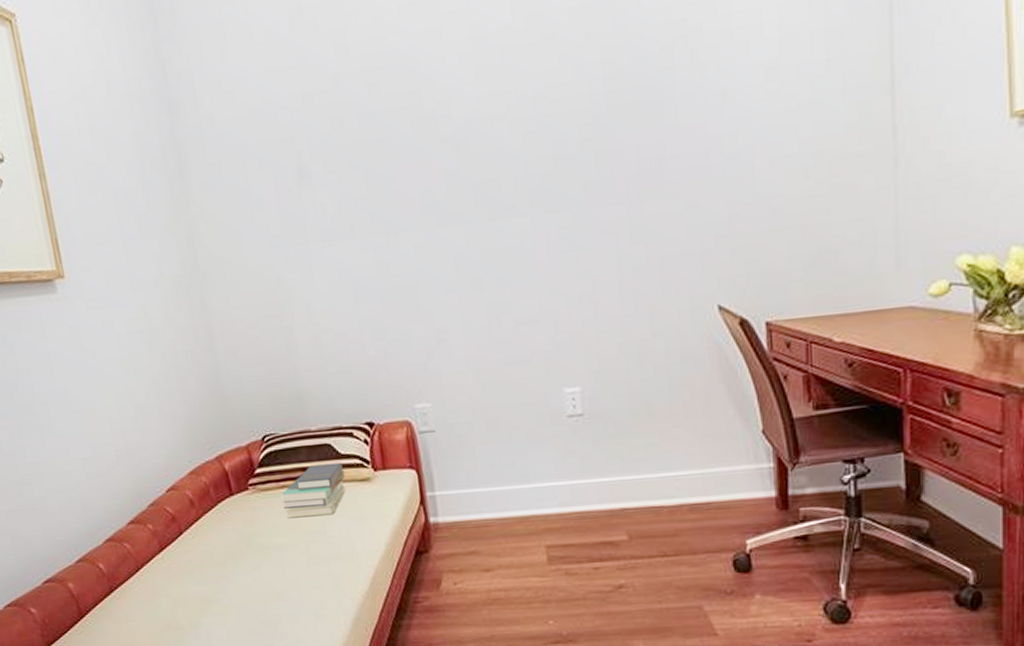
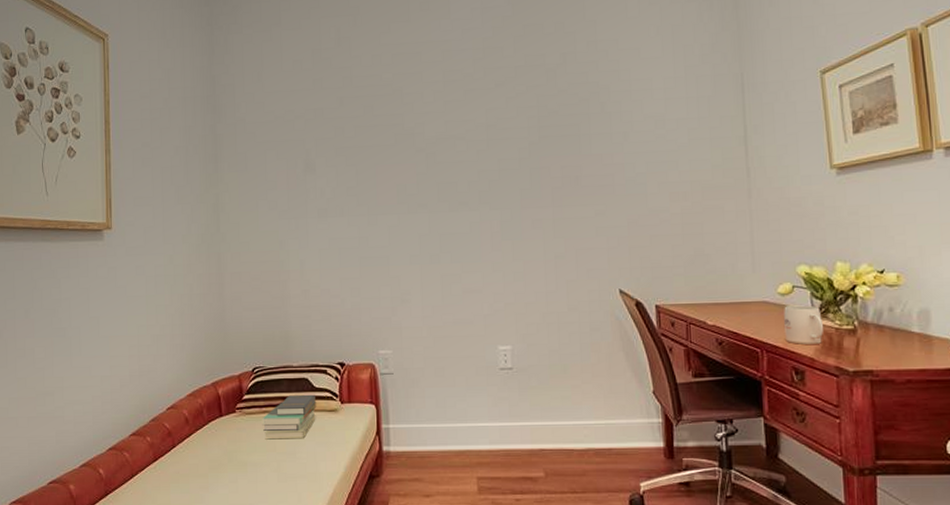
mug: none [934,307,989,359] -> present [783,305,824,345]

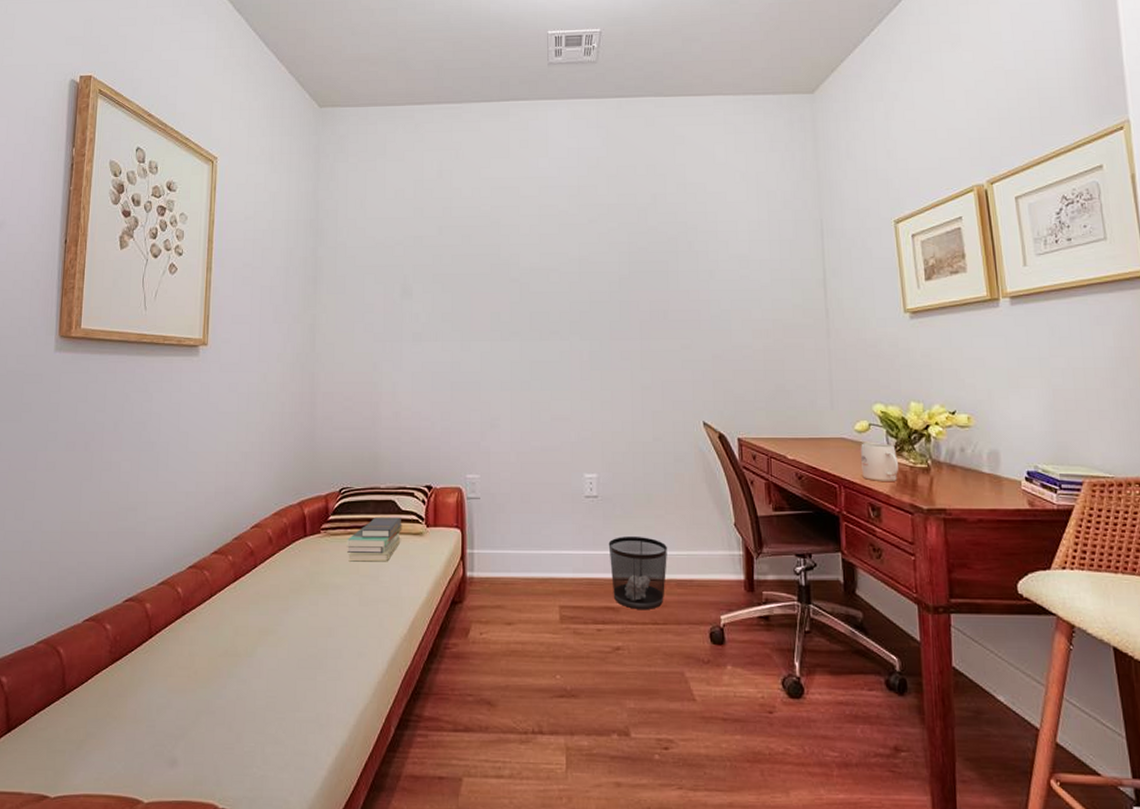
waste bin: none [524,407,585,479] -> present [608,537,667,609]

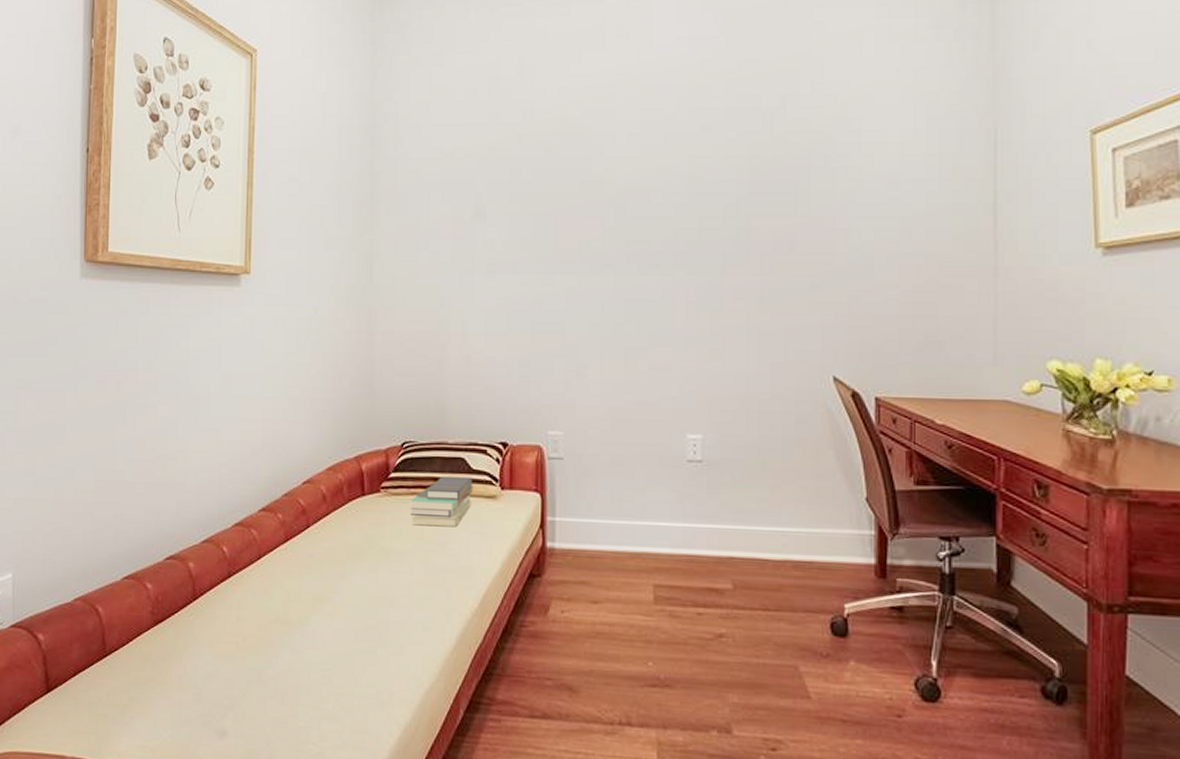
waste bin: present [608,537,667,609] -> none [713,508,783,593]
mug: present [860,443,900,482] -> none [1027,407,1076,456]

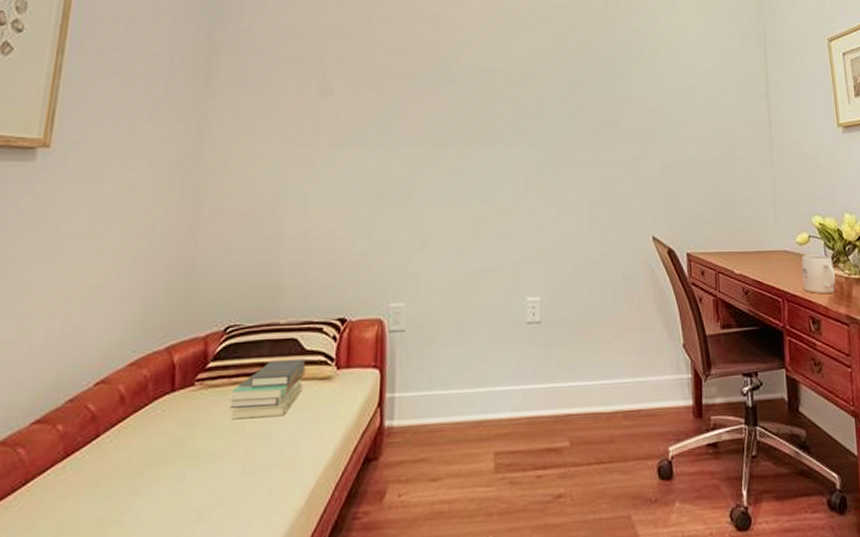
mug: none [1027,407,1076,456] -> present [801,255,836,295]

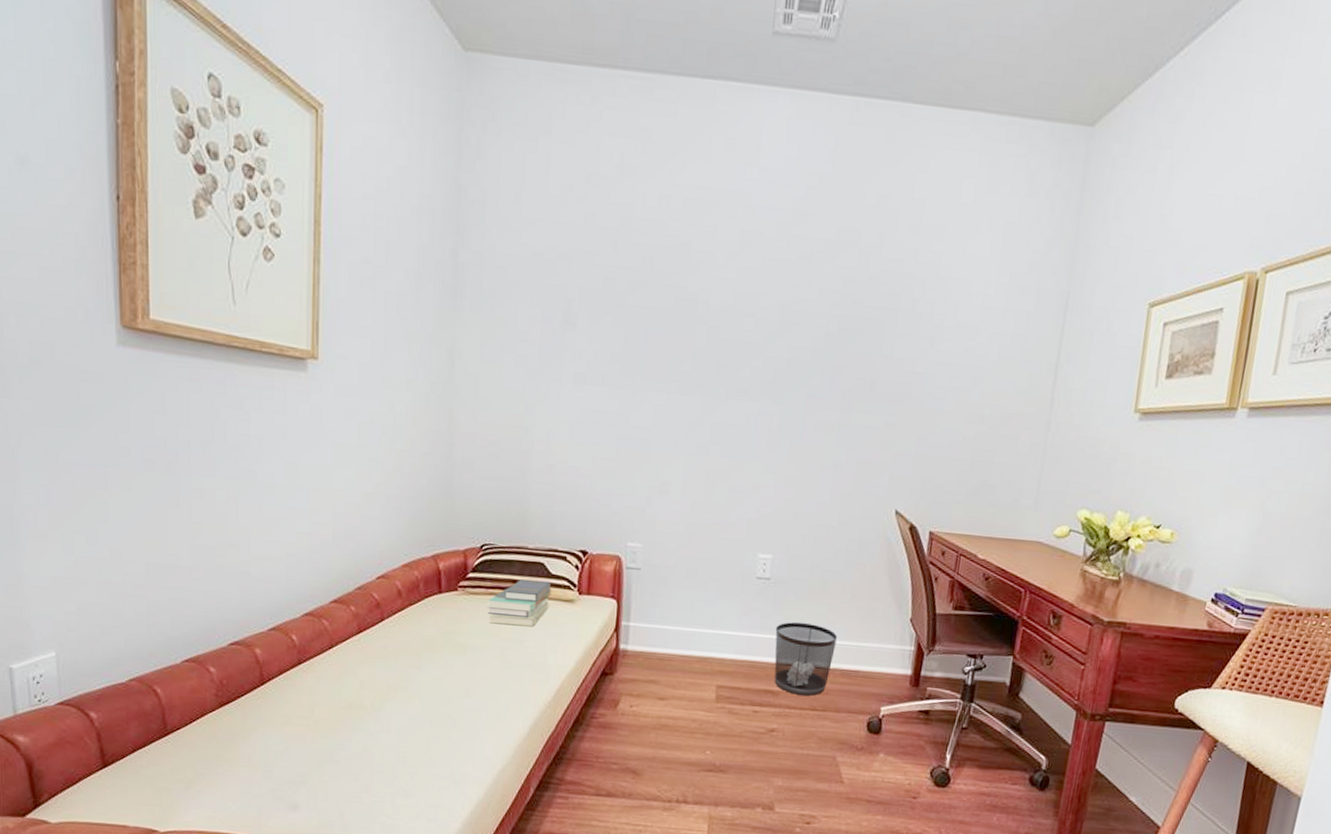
waste bin: none [551,365,614,448] -> present [774,622,837,696]
mug: present [801,255,836,295] -> none [1050,549,1091,592]

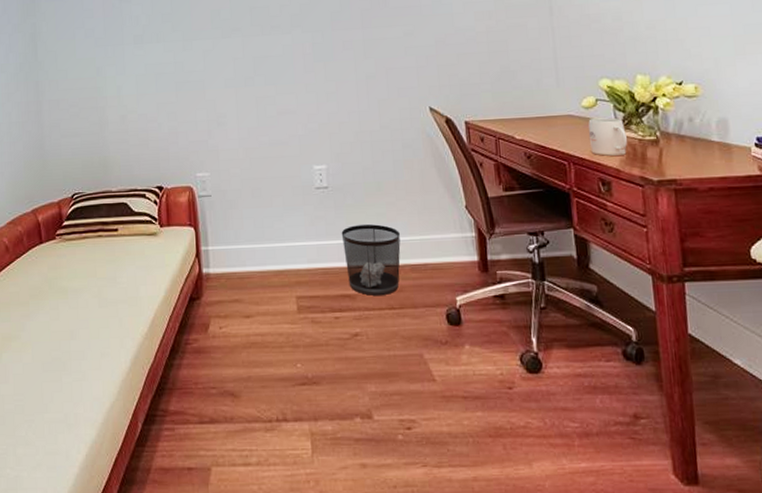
books: present [487,578,552,626] -> none [82,218,136,265]
mug: none [1050,549,1091,592] -> present [588,117,628,157]

